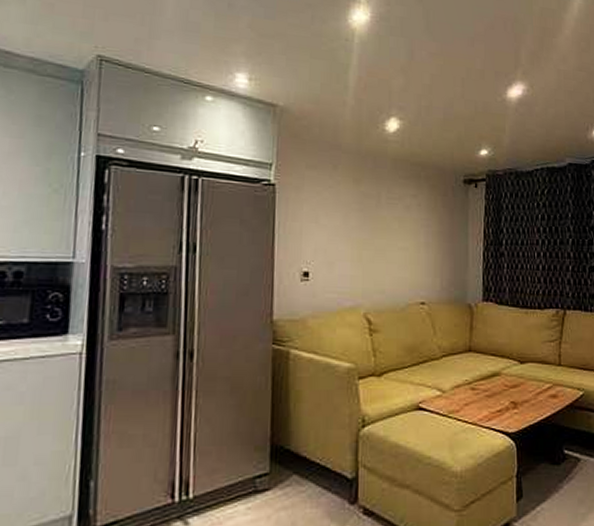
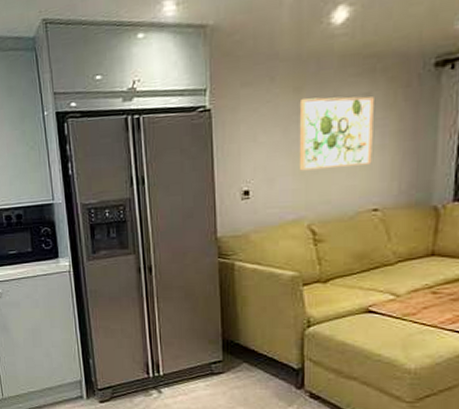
wall art: none [358,190,419,259] -> present [300,96,374,171]

